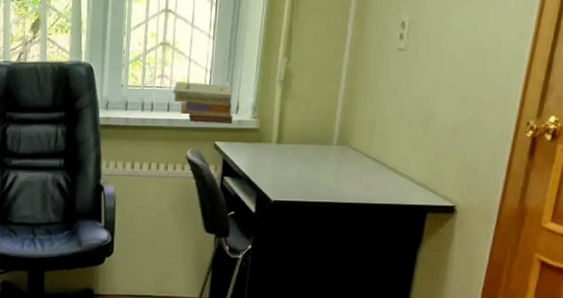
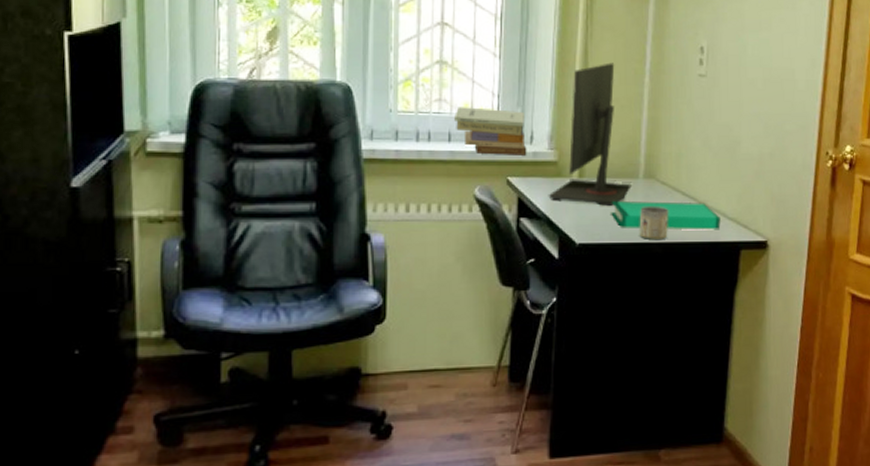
computer monitor: none [249,40,325,169] -> present [548,62,632,206]
binder: none [304,165,409,194] -> present [611,201,721,230]
mug: none [329,169,359,200] -> present [639,206,669,239]

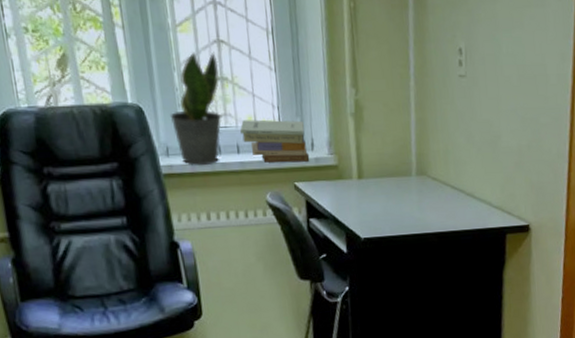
potted plant: none [379,33,439,152] -> present [169,51,222,165]
computer monitor: present [548,62,632,206] -> none [332,69,406,203]
binder: present [611,201,721,230] -> none [390,194,488,222]
mug: present [639,206,669,239] -> none [415,200,442,230]

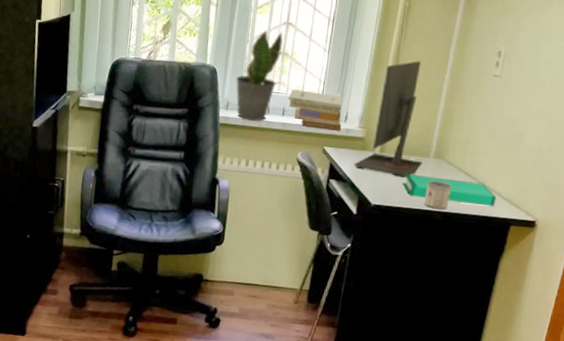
computer monitor: none [332,69,406,203] -> present [353,60,423,177]
binder: none [390,194,488,222] -> present [403,174,496,207]
mug: none [415,200,442,230] -> present [424,180,452,209]

